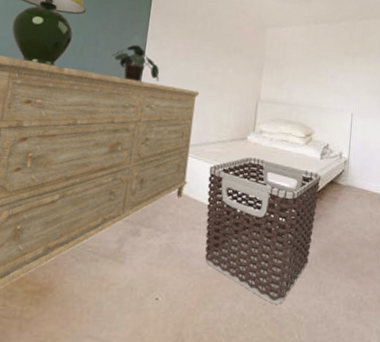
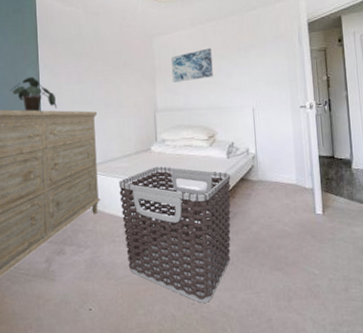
wall art: none [279,48,321,77] -> present [171,48,213,83]

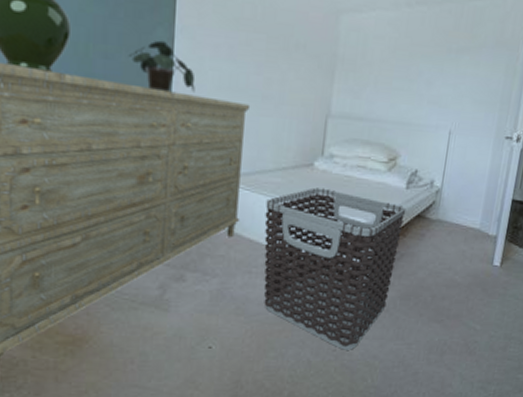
wall art: present [171,48,213,83] -> none [356,42,415,83]

